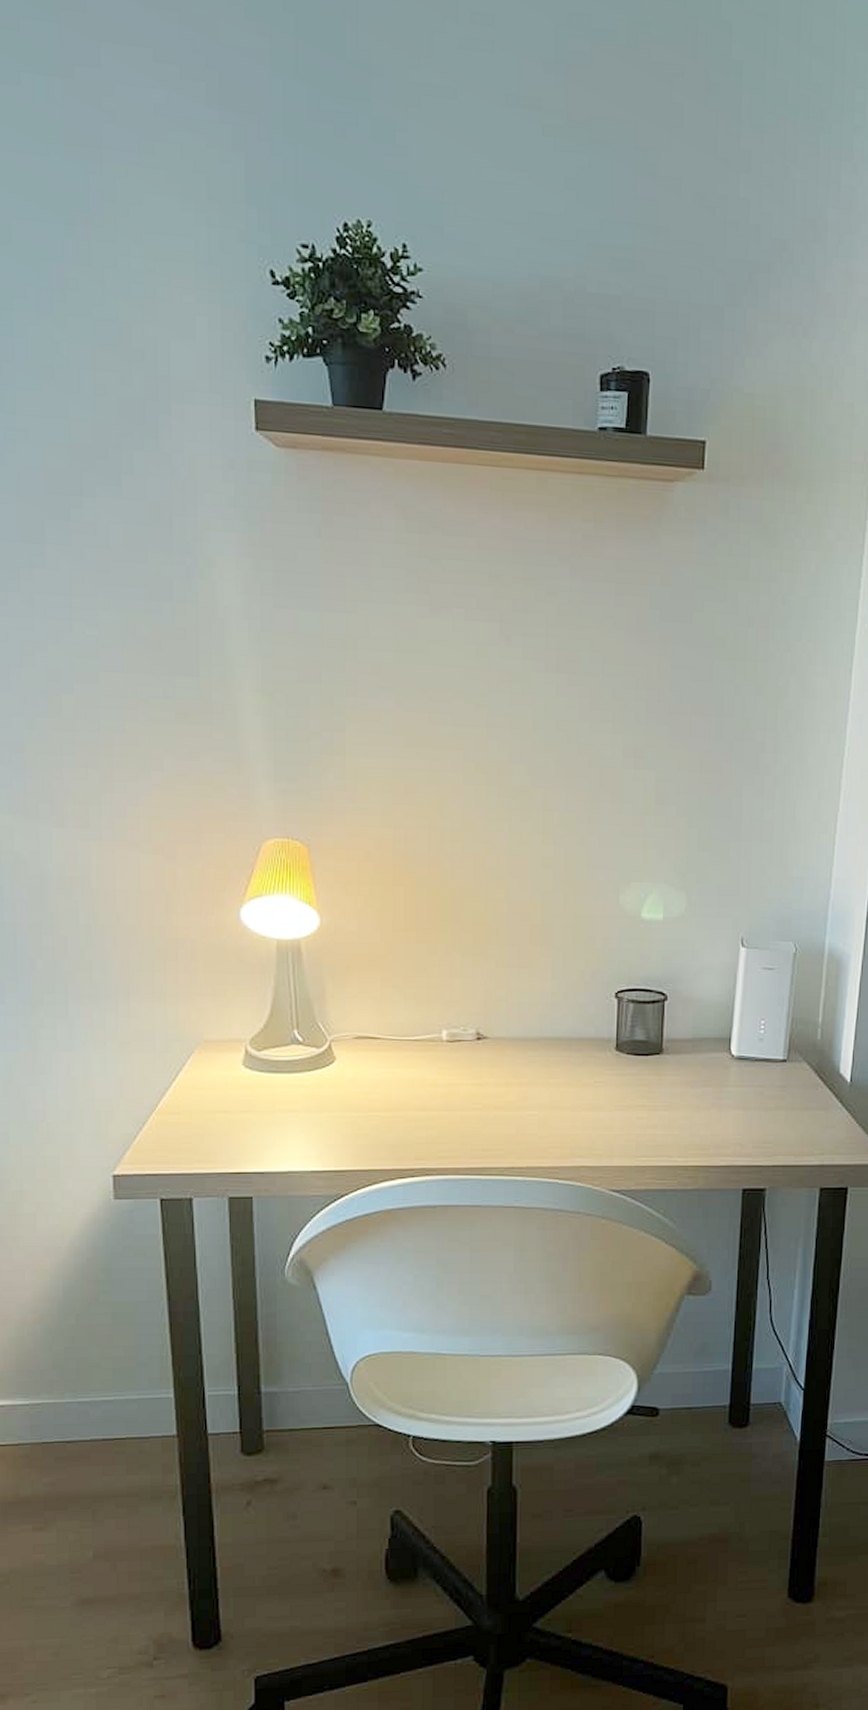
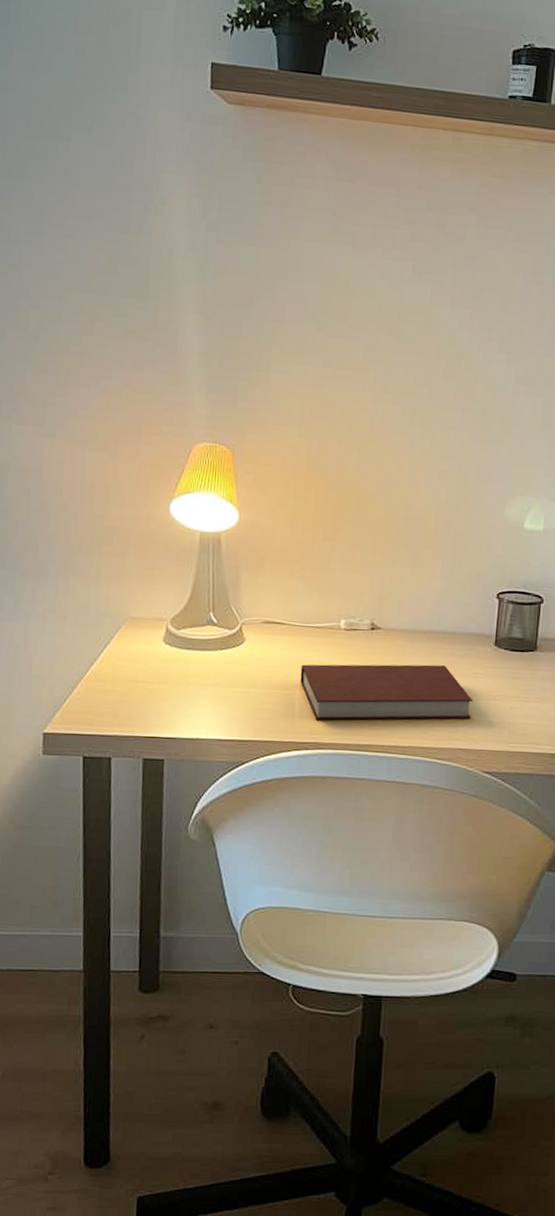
notebook: none [400,1075,596,1143] -> present [300,664,473,721]

